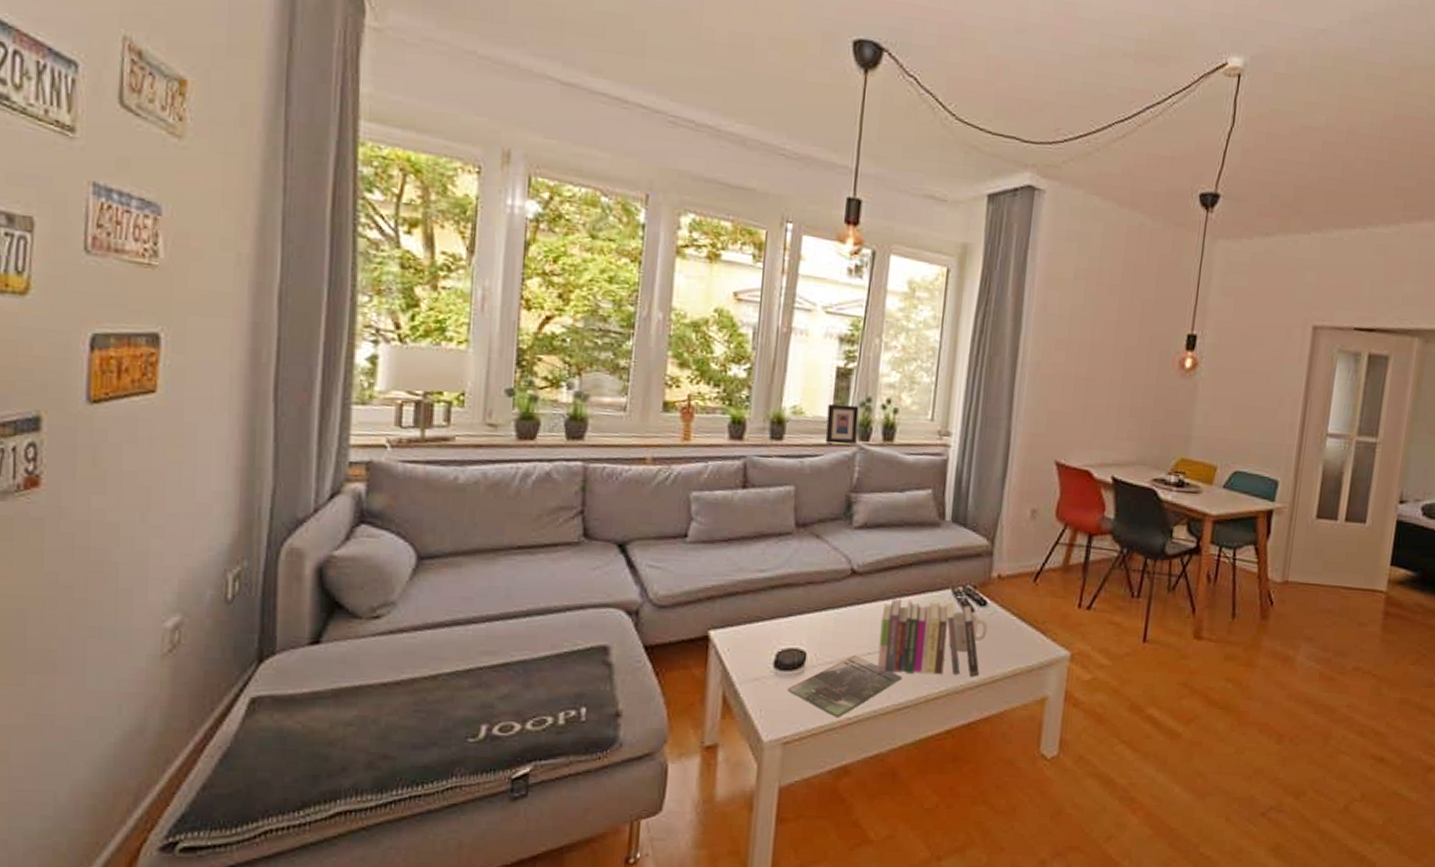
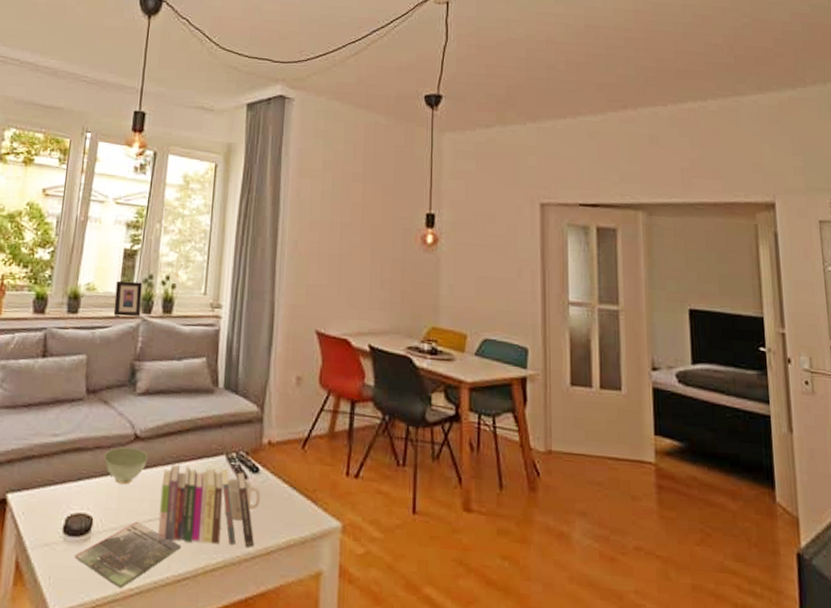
bowl: none [816,582,867,620] -> present [103,447,149,485]

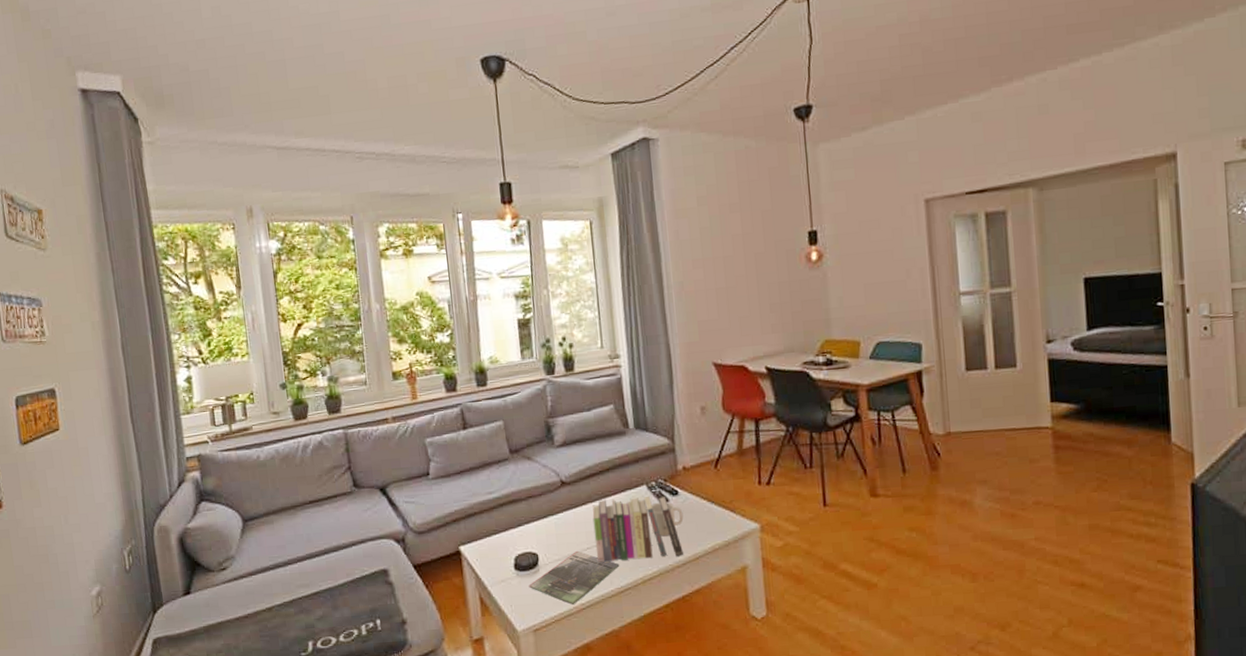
bowl: present [103,447,149,485] -> none [536,492,577,524]
picture frame: present [113,280,143,317] -> none [516,347,545,382]

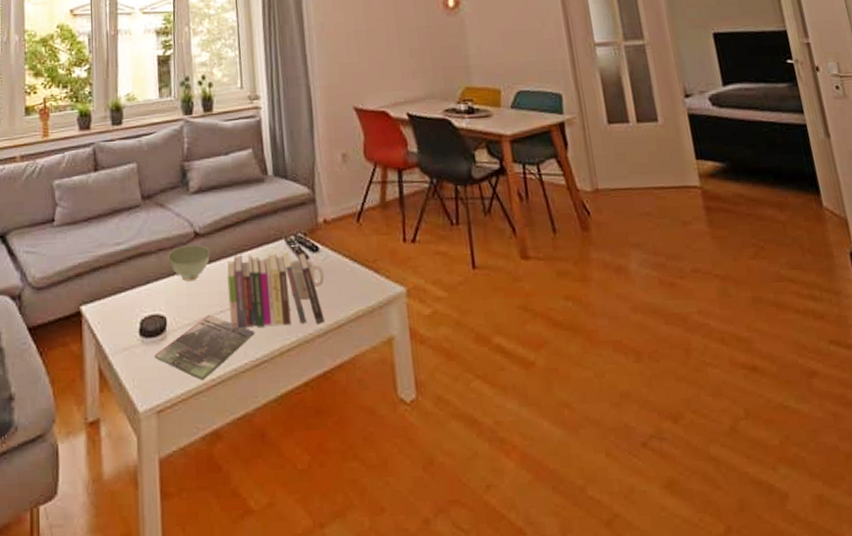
bowl: none [536,492,577,524] -> present [167,245,211,282]

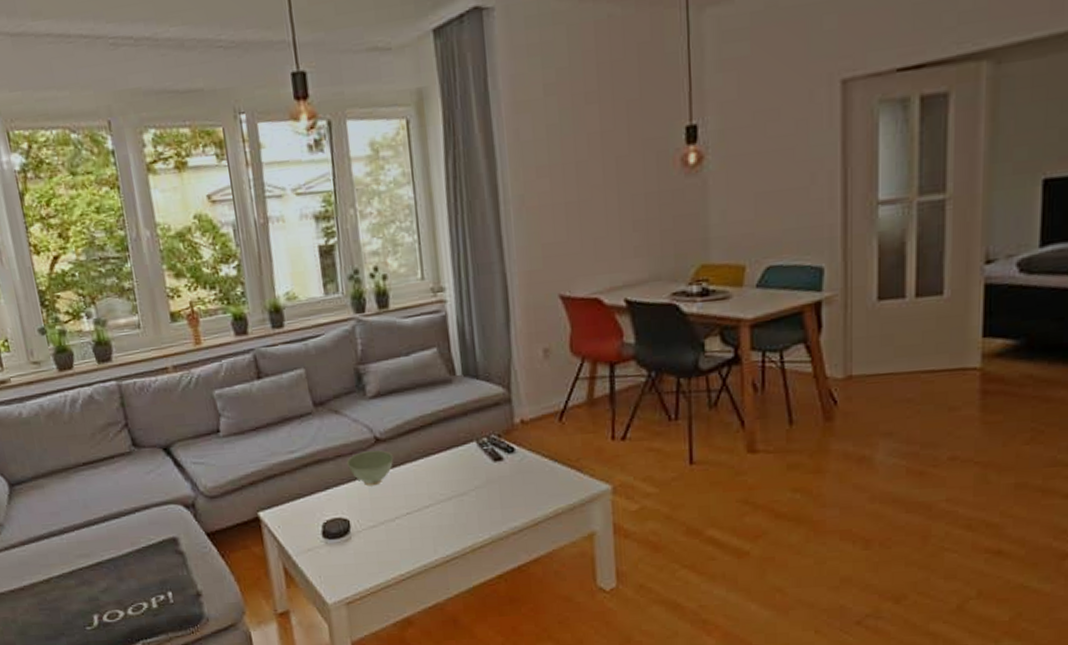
magazine: present [154,315,255,380] -> none [339,517,445,575]
books: present [227,251,324,329] -> none [412,453,520,529]
mug: present [290,259,325,300] -> none [482,461,521,500]

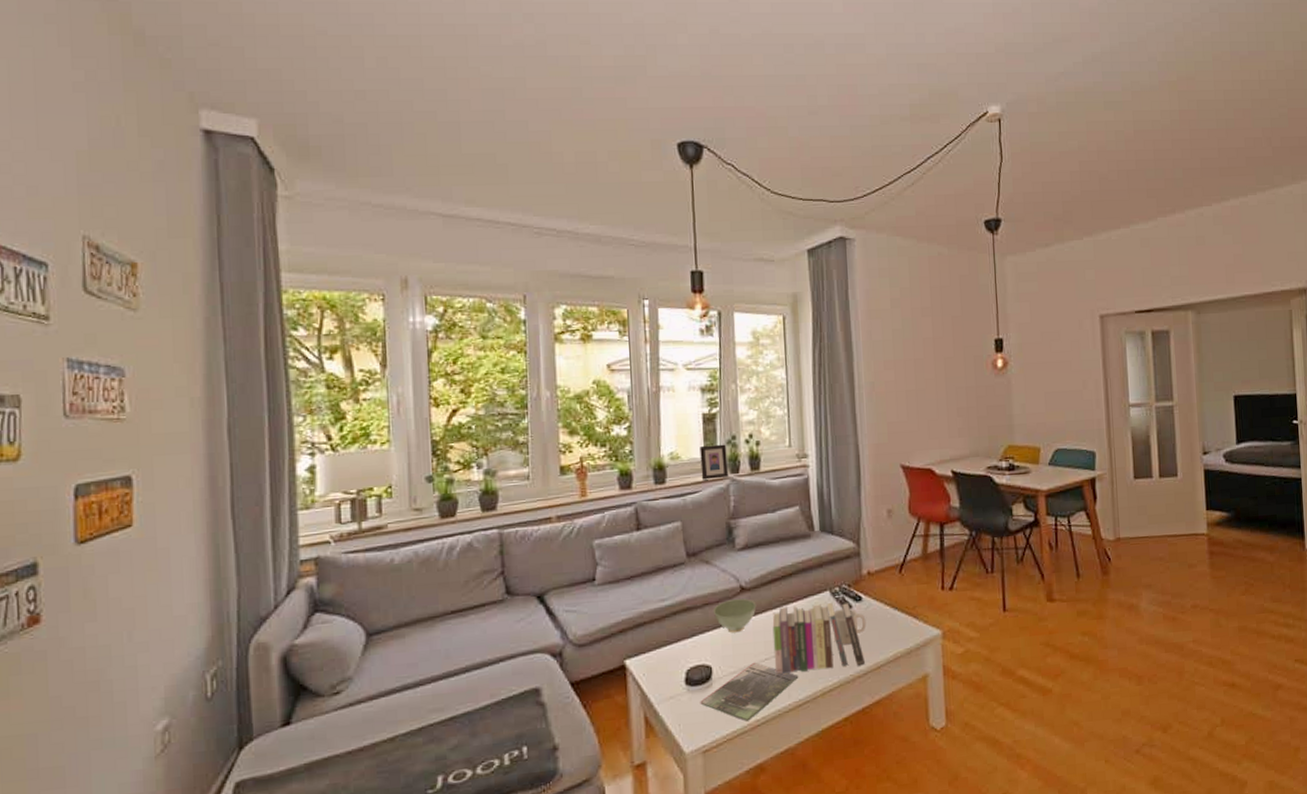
picture frame: none [318,280,354,322] -> present [700,444,729,480]
magazine: none [339,517,445,575] -> present [700,663,799,721]
books: none [412,453,520,529] -> present [772,602,865,674]
mug: none [482,461,521,500] -> present [833,609,866,645]

